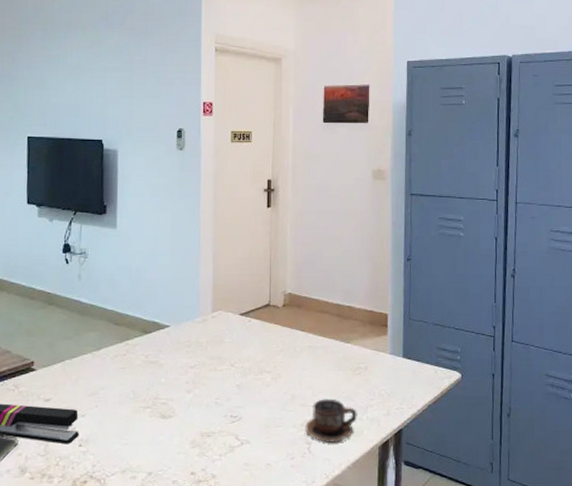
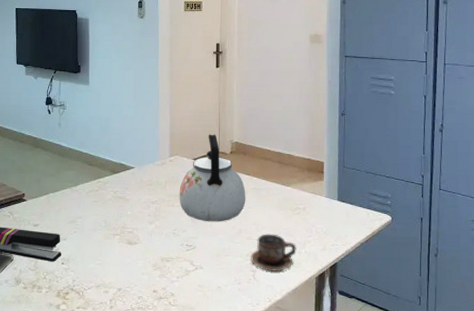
kettle: none [223,284,300,388] -> present [179,134,246,222]

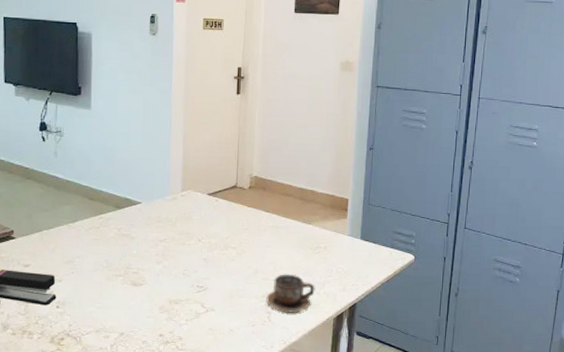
kettle: present [179,134,246,222] -> none [191,167,264,262]

